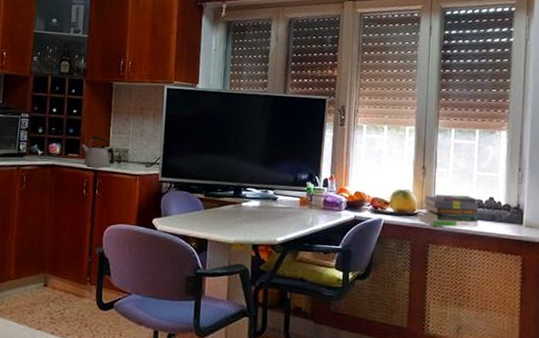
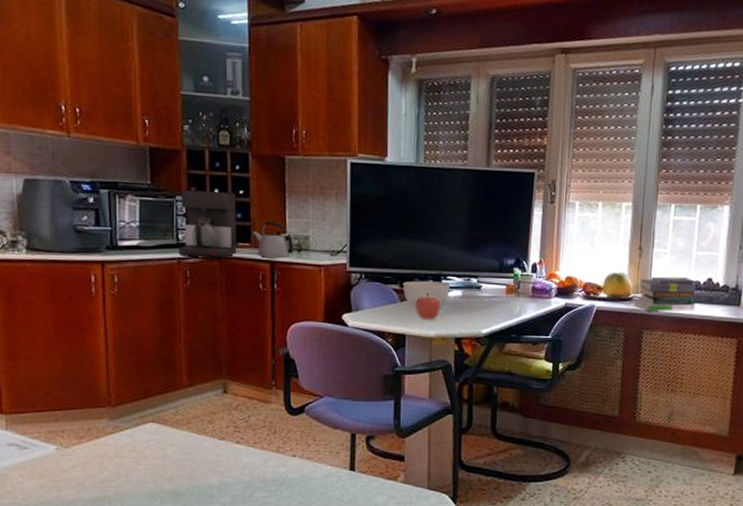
coffee maker: none [19,109,70,167] -> present [179,190,237,258]
bowl: none [207,191,249,215] -> present [402,280,450,307]
fruit: none [217,201,241,227] -> present [414,292,441,321]

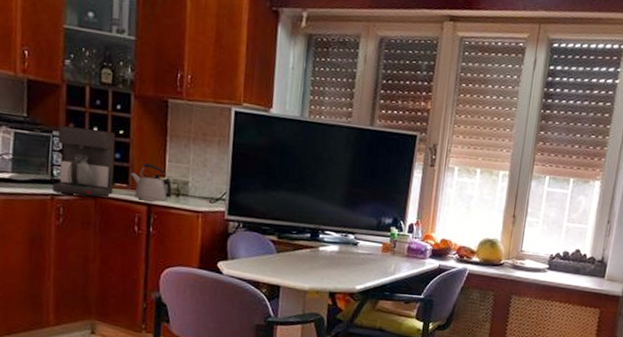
bowl: present [402,280,450,307] -> none [280,233,327,259]
fruit: present [414,292,441,321] -> none [291,245,317,273]
books: present [634,276,696,312] -> none [505,244,565,280]

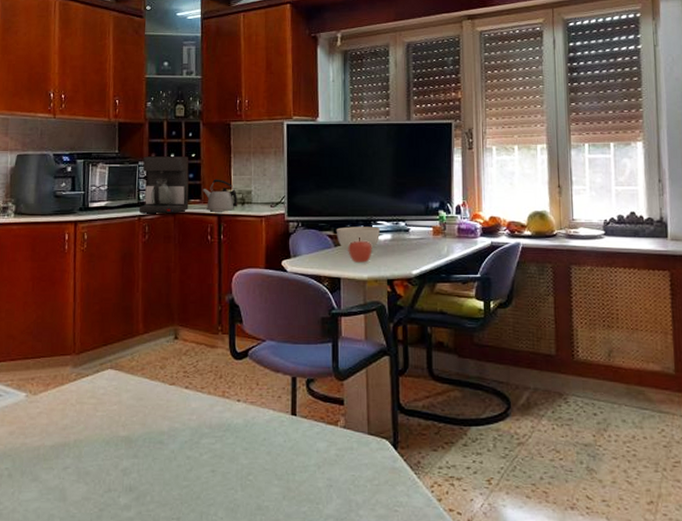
bowl: none [280,233,327,259] -> present [336,226,380,251]
fruit: none [291,245,317,273] -> present [348,236,372,264]

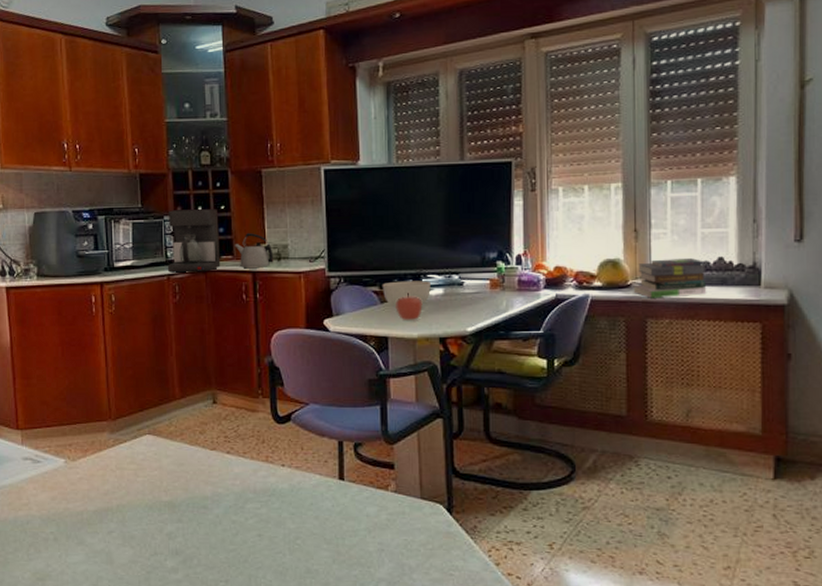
books: none [559,212,622,247] -> present [634,258,707,298]

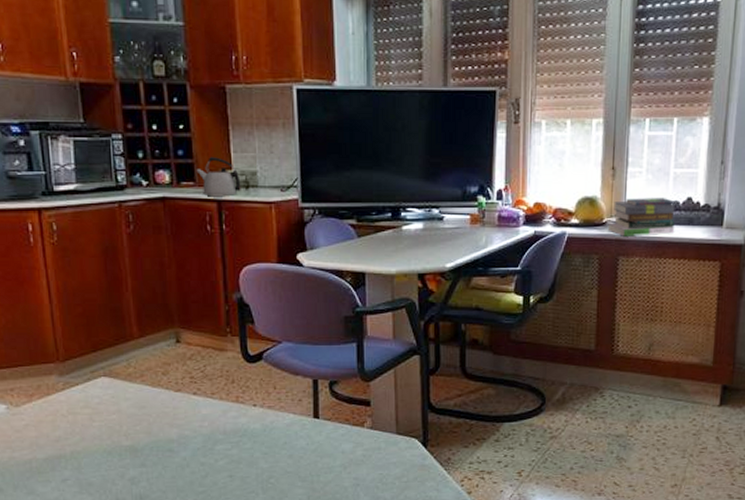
coffee maker: present [168,209,221,273] -> none [117,127,181,200]
bowl: present [382,281,431,308] -> none [359,214,410,243]
fruit: present [395,292,423,321] -> none [373,226,401,257]

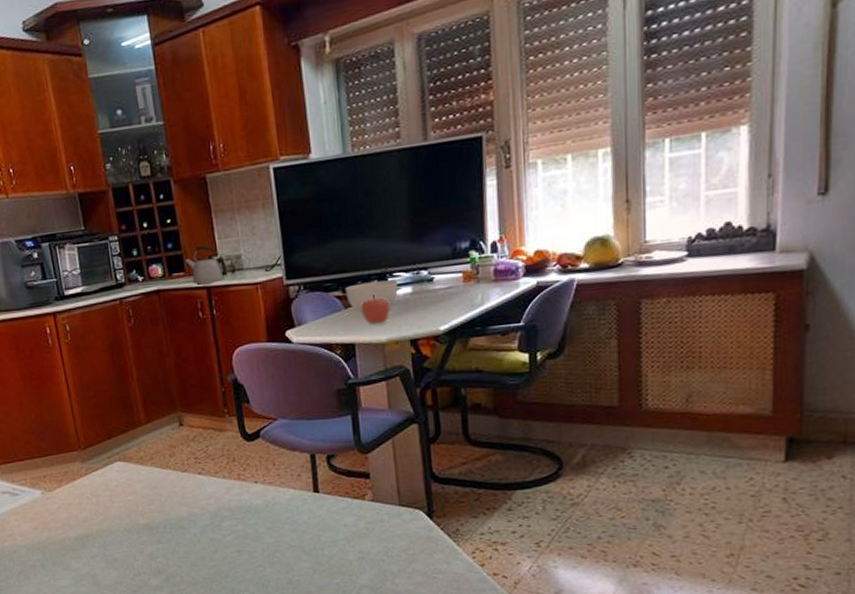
bowl: none [359,214,410,243] -> present [344,279,398,312]
fruit: none [373,226,401,257] -> present [360,293,390,325]
books: present [609,198,675,236] -> none [626,226,711,276]

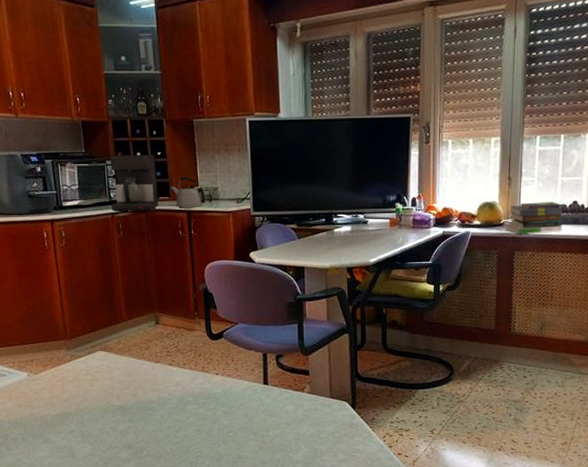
coffee maker: none [113,223,173,296] -> present [110,155,159,212]
bowl: present [344,279,398,312] -> none [299,219,340,243]
fruit: present [360,293,390,325] -> none [311,229,333,254]
books: none [626,226,711,276] -> present [506,202,563,235]

